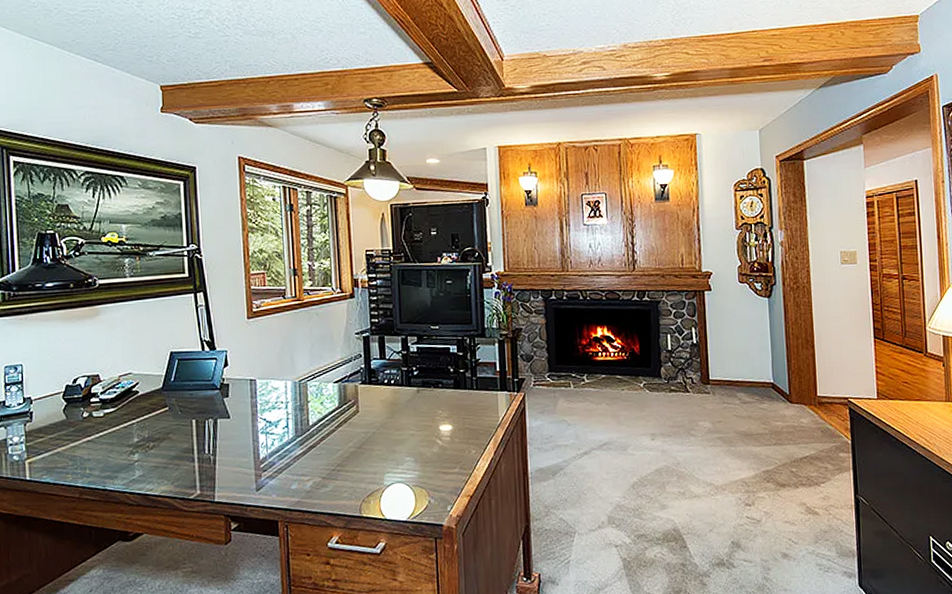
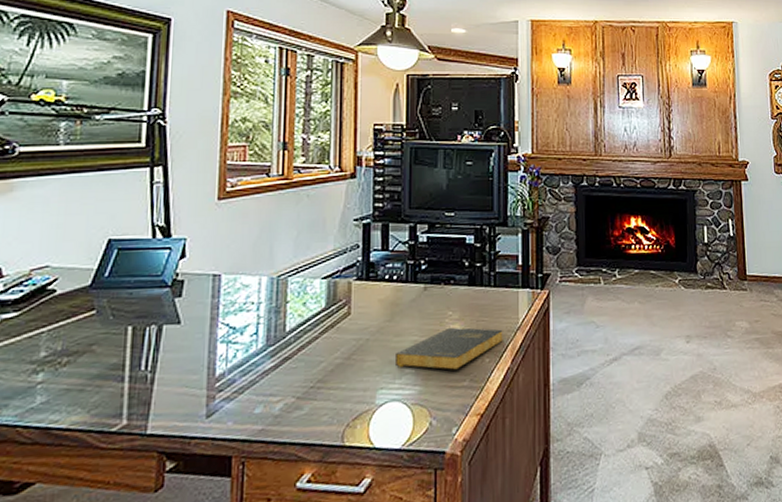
book: none [398,423,486,459] -> present [396,327,503,370]

